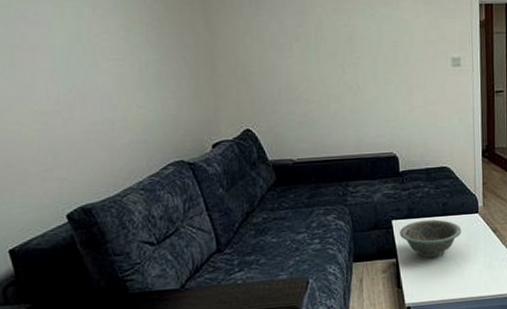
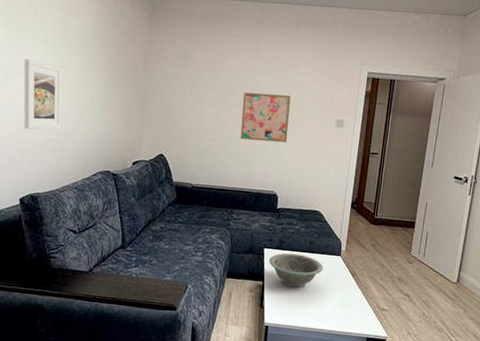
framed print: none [33,28,106,124] -> present [24,58,62,130]
wall art: none [337,35,399,97] -> present [240,92,291,143]

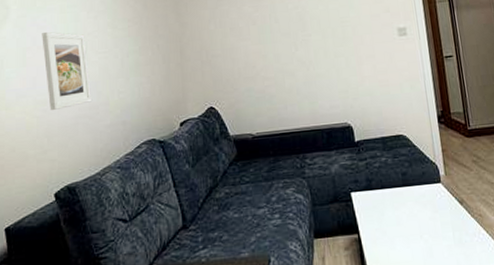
wall art: present [240,92,291,143] -> none [290,12,349,72]
decorative bowl: present [268,253,324,288] -> none [359,190,425,234]

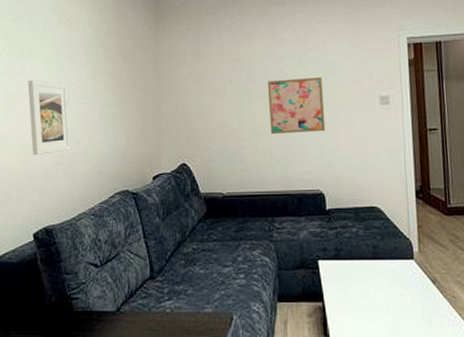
wall art: none [290,12,349,72] -> present [267,76,326,135]

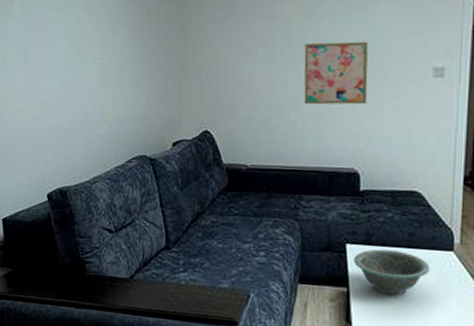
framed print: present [28,79,72,156] -> none [43,30,88,113]
decorative bowl: none [325,263,395,306] -> present [353,249,430,296]

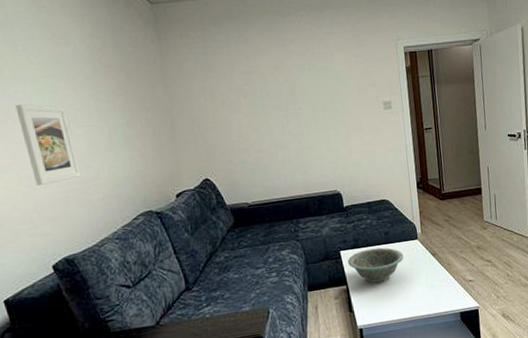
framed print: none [43,30,88,113] -> present [15,103,82,186]
wall art: present [304,41,368,105] -> none [280,86,338,144]

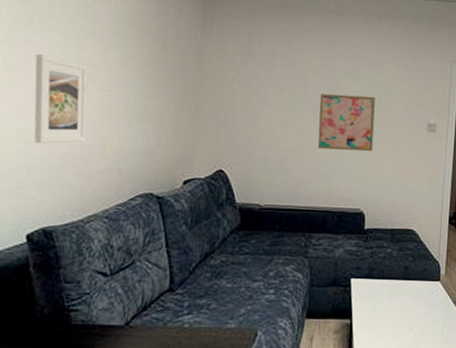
wall art: none [280,86,338,144] -> present [317,94,375,152]
decorative bowl: present [347,247,404,283] -> none [356,282,421,324]

